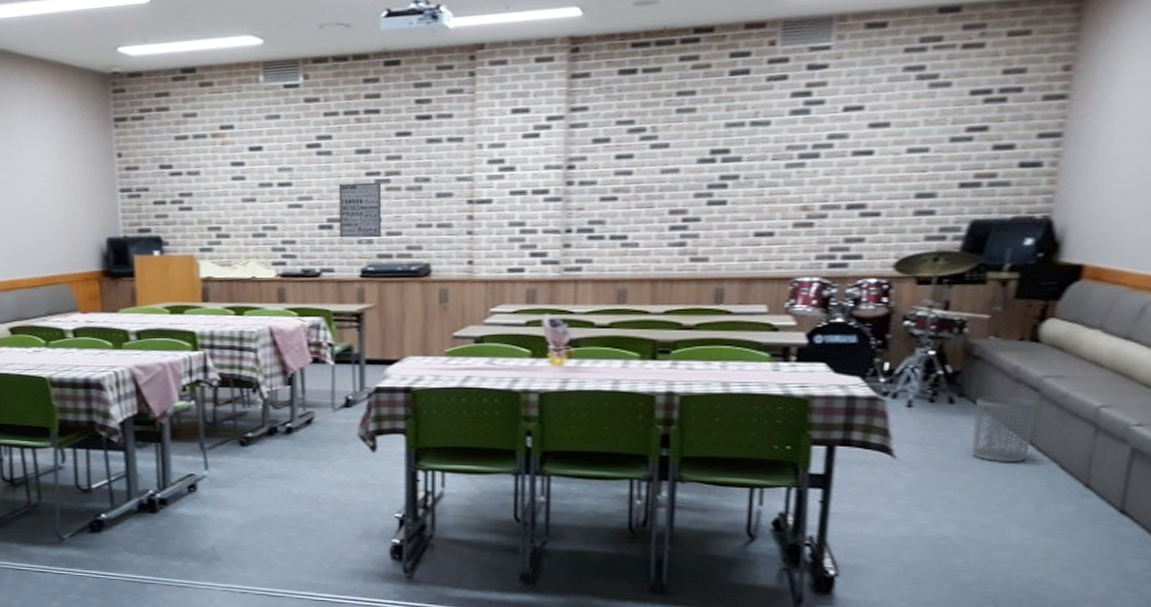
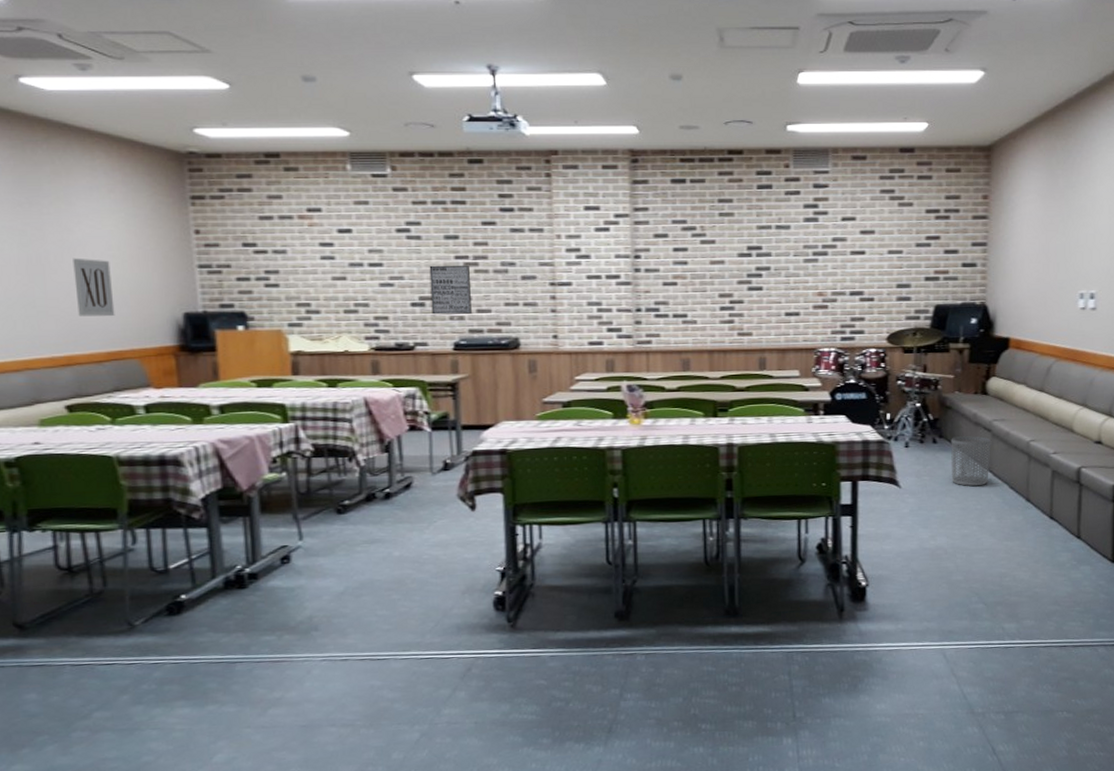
wall art: none [15,184,49,242] -> present [73,258,115,317]

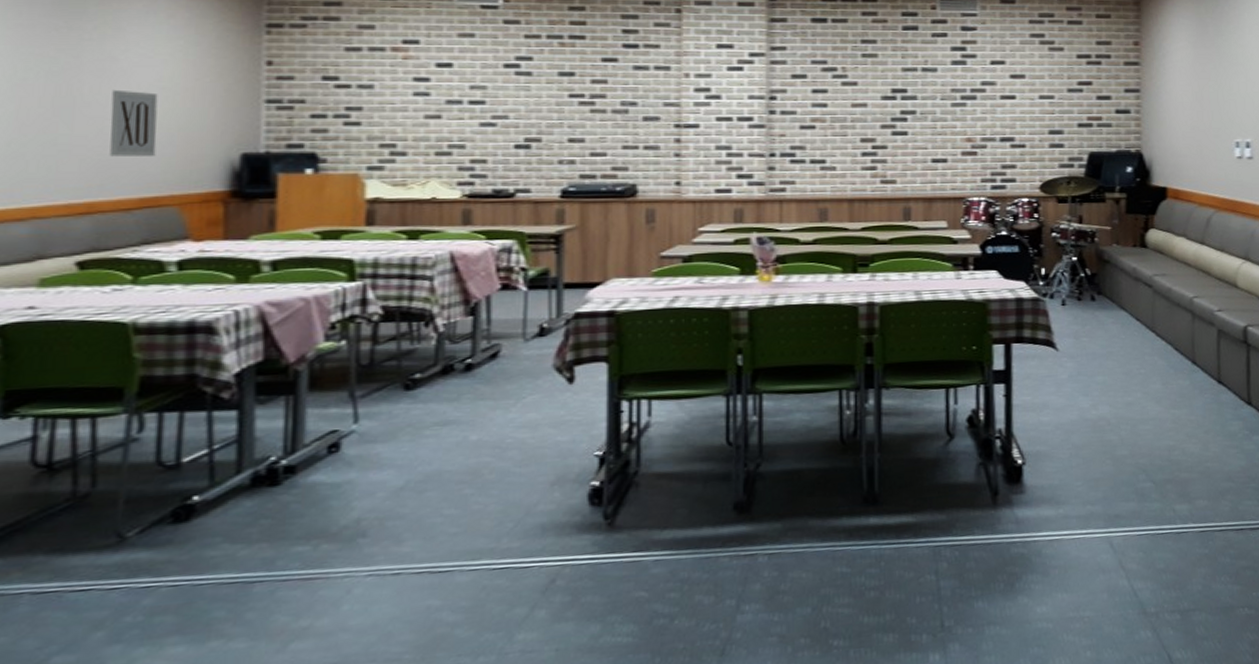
wall art: present [429,265,472,315] -> none [538,104,585,158]
waste bin: present [951,436,992,487] -> none [1110,292,1153,348]

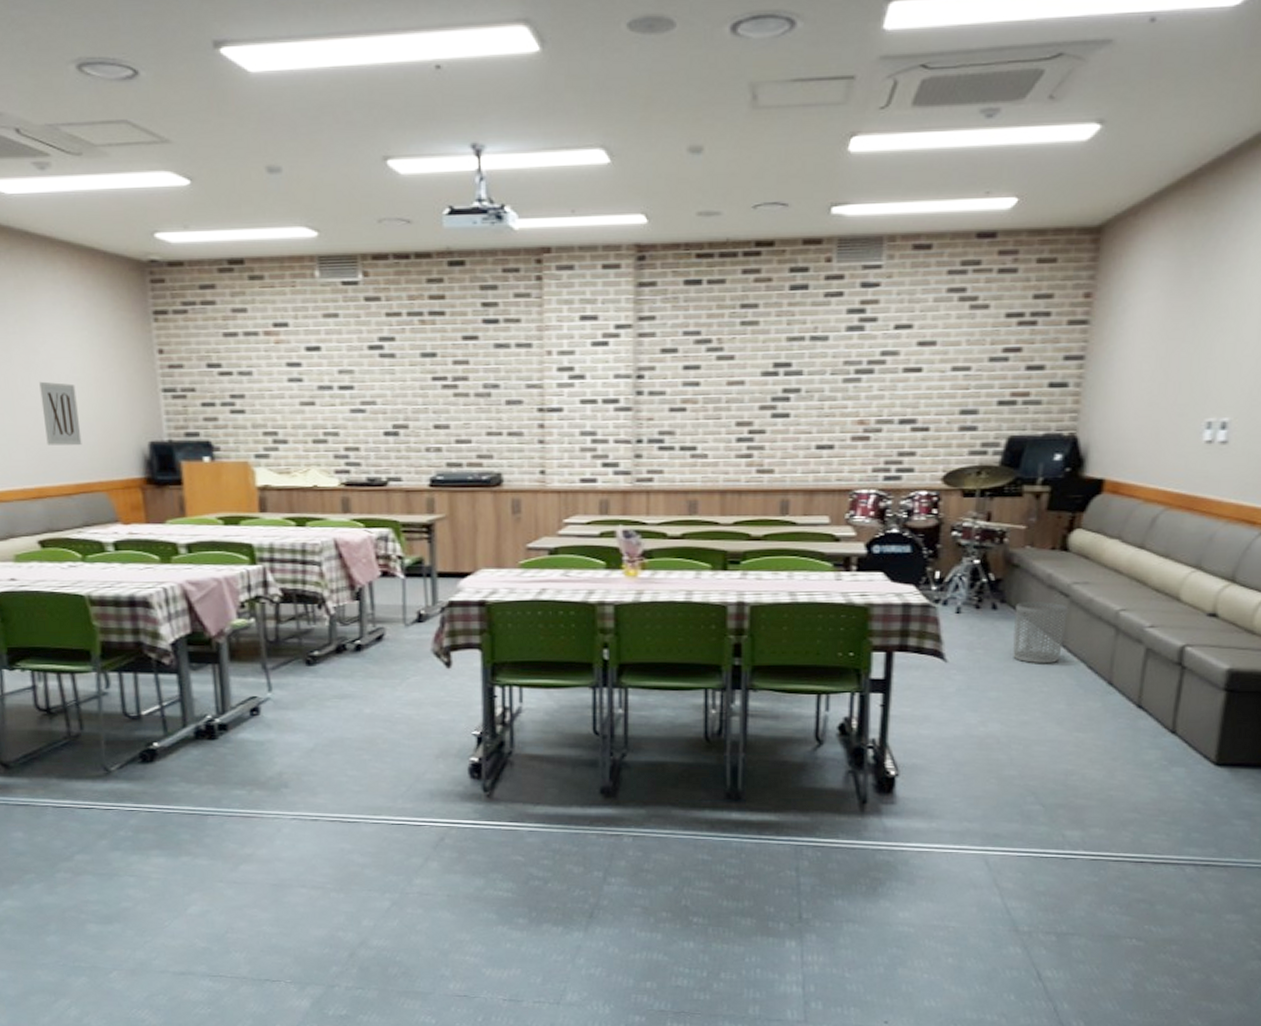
waste bin: none [1110,292,1153,348] -> present [1013,602,1069,664]

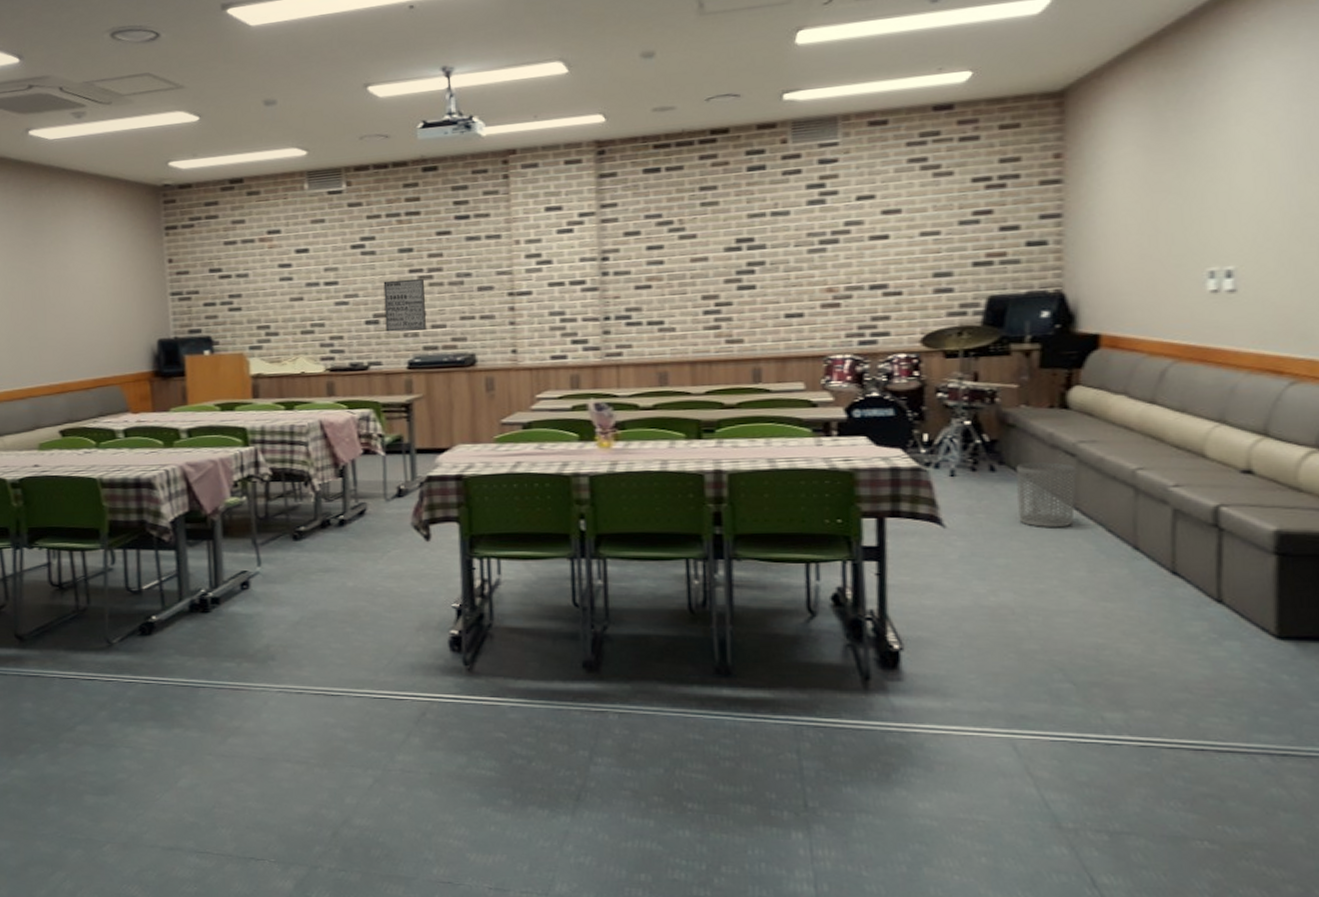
wall art: present [39,381,82,445] -> none [68,291,101,347]
wall art: none [404,387,450,446] -> present [383,278,426,332]

